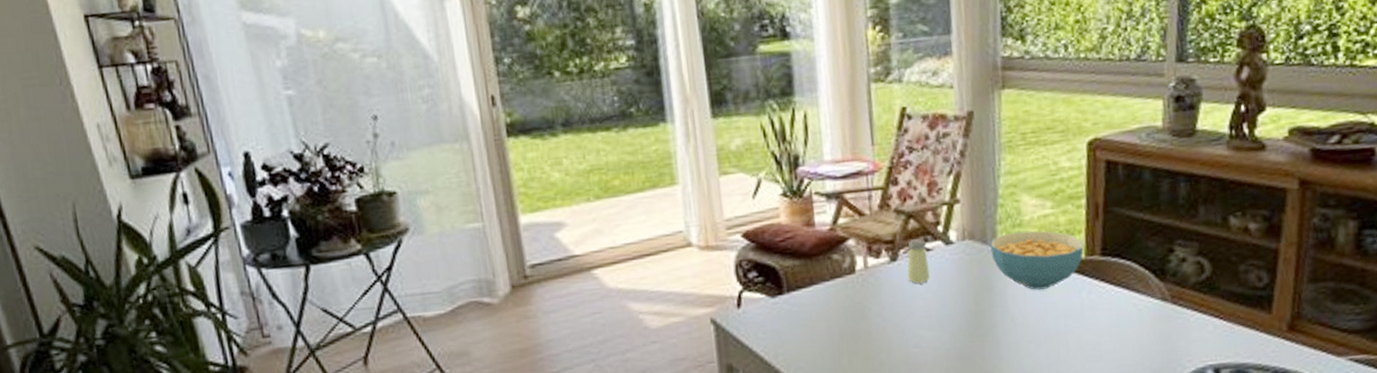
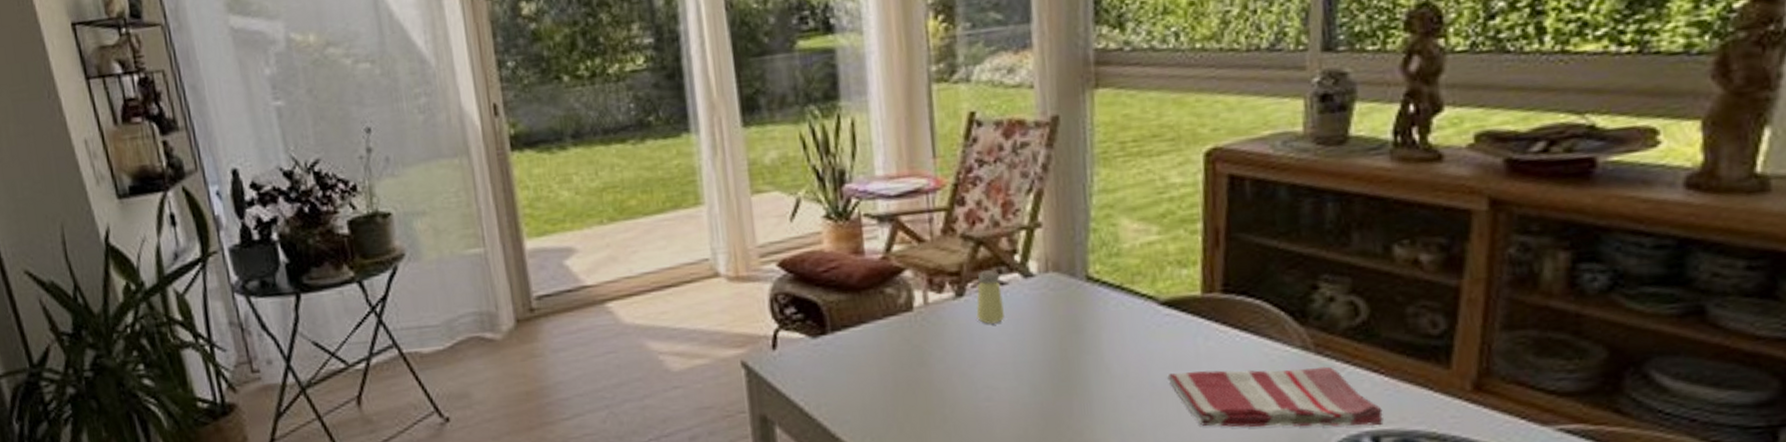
cereal bowl: present [990,231,1084,290] -> none [1080,261,1200,335]
dish towel: none [1059,313,1223,364] -> present [1167,366,1384,427]

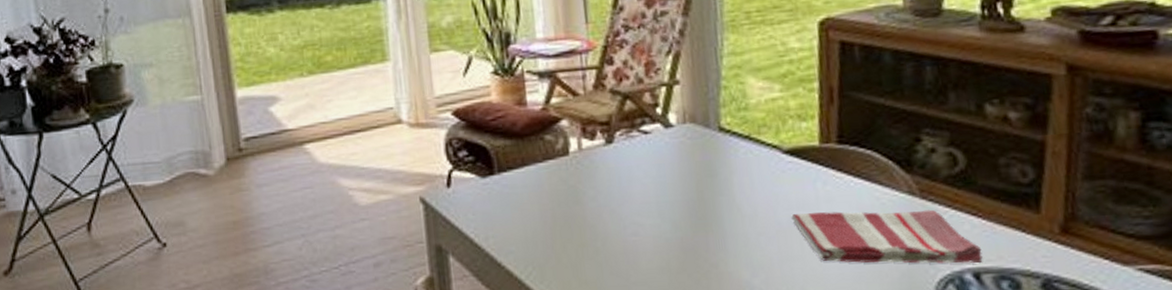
saltshaker: present [976,269,1004,324] -> none [624,120,648,168]

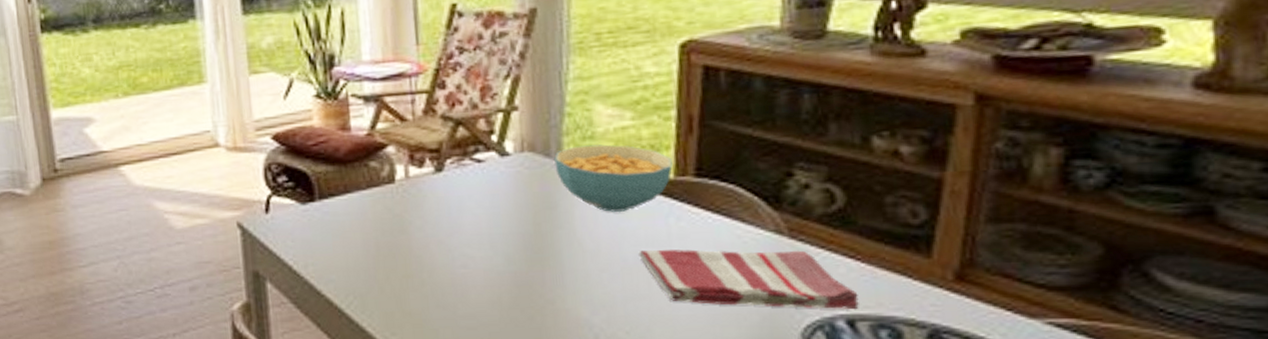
cereal bowl: none [713,115,818,179] -> present [554,144,673,213]

